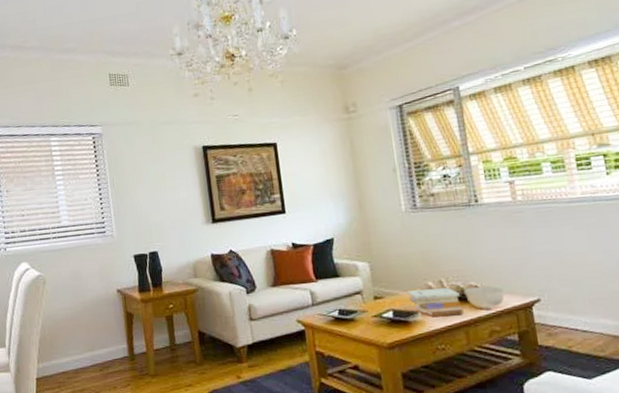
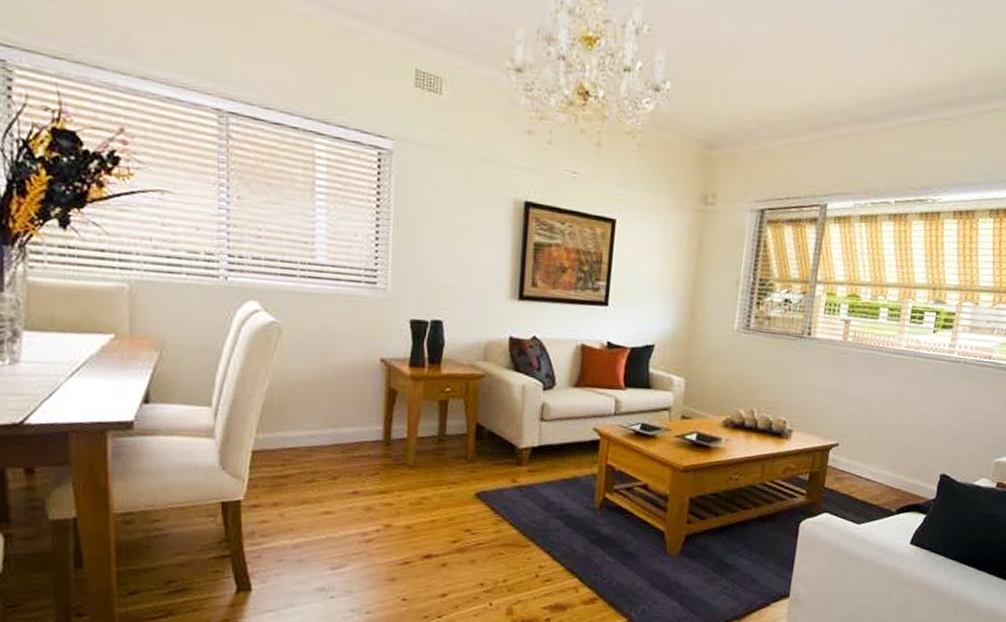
books: present [406,288,464,318] -> none [715,414,767,448]
bowl: present [464,286,505,310] -> none [772,421,809,447]

